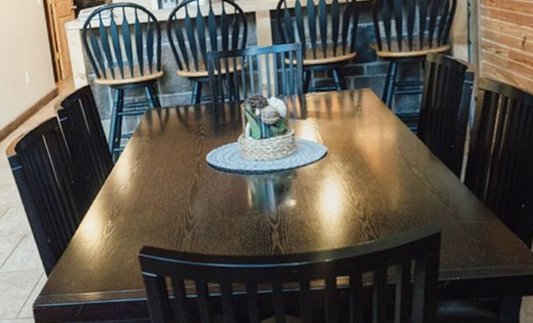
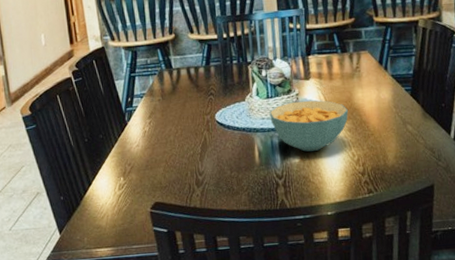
cereal bowl: none [263,141,348,196] -> present [269,100,348,152]

